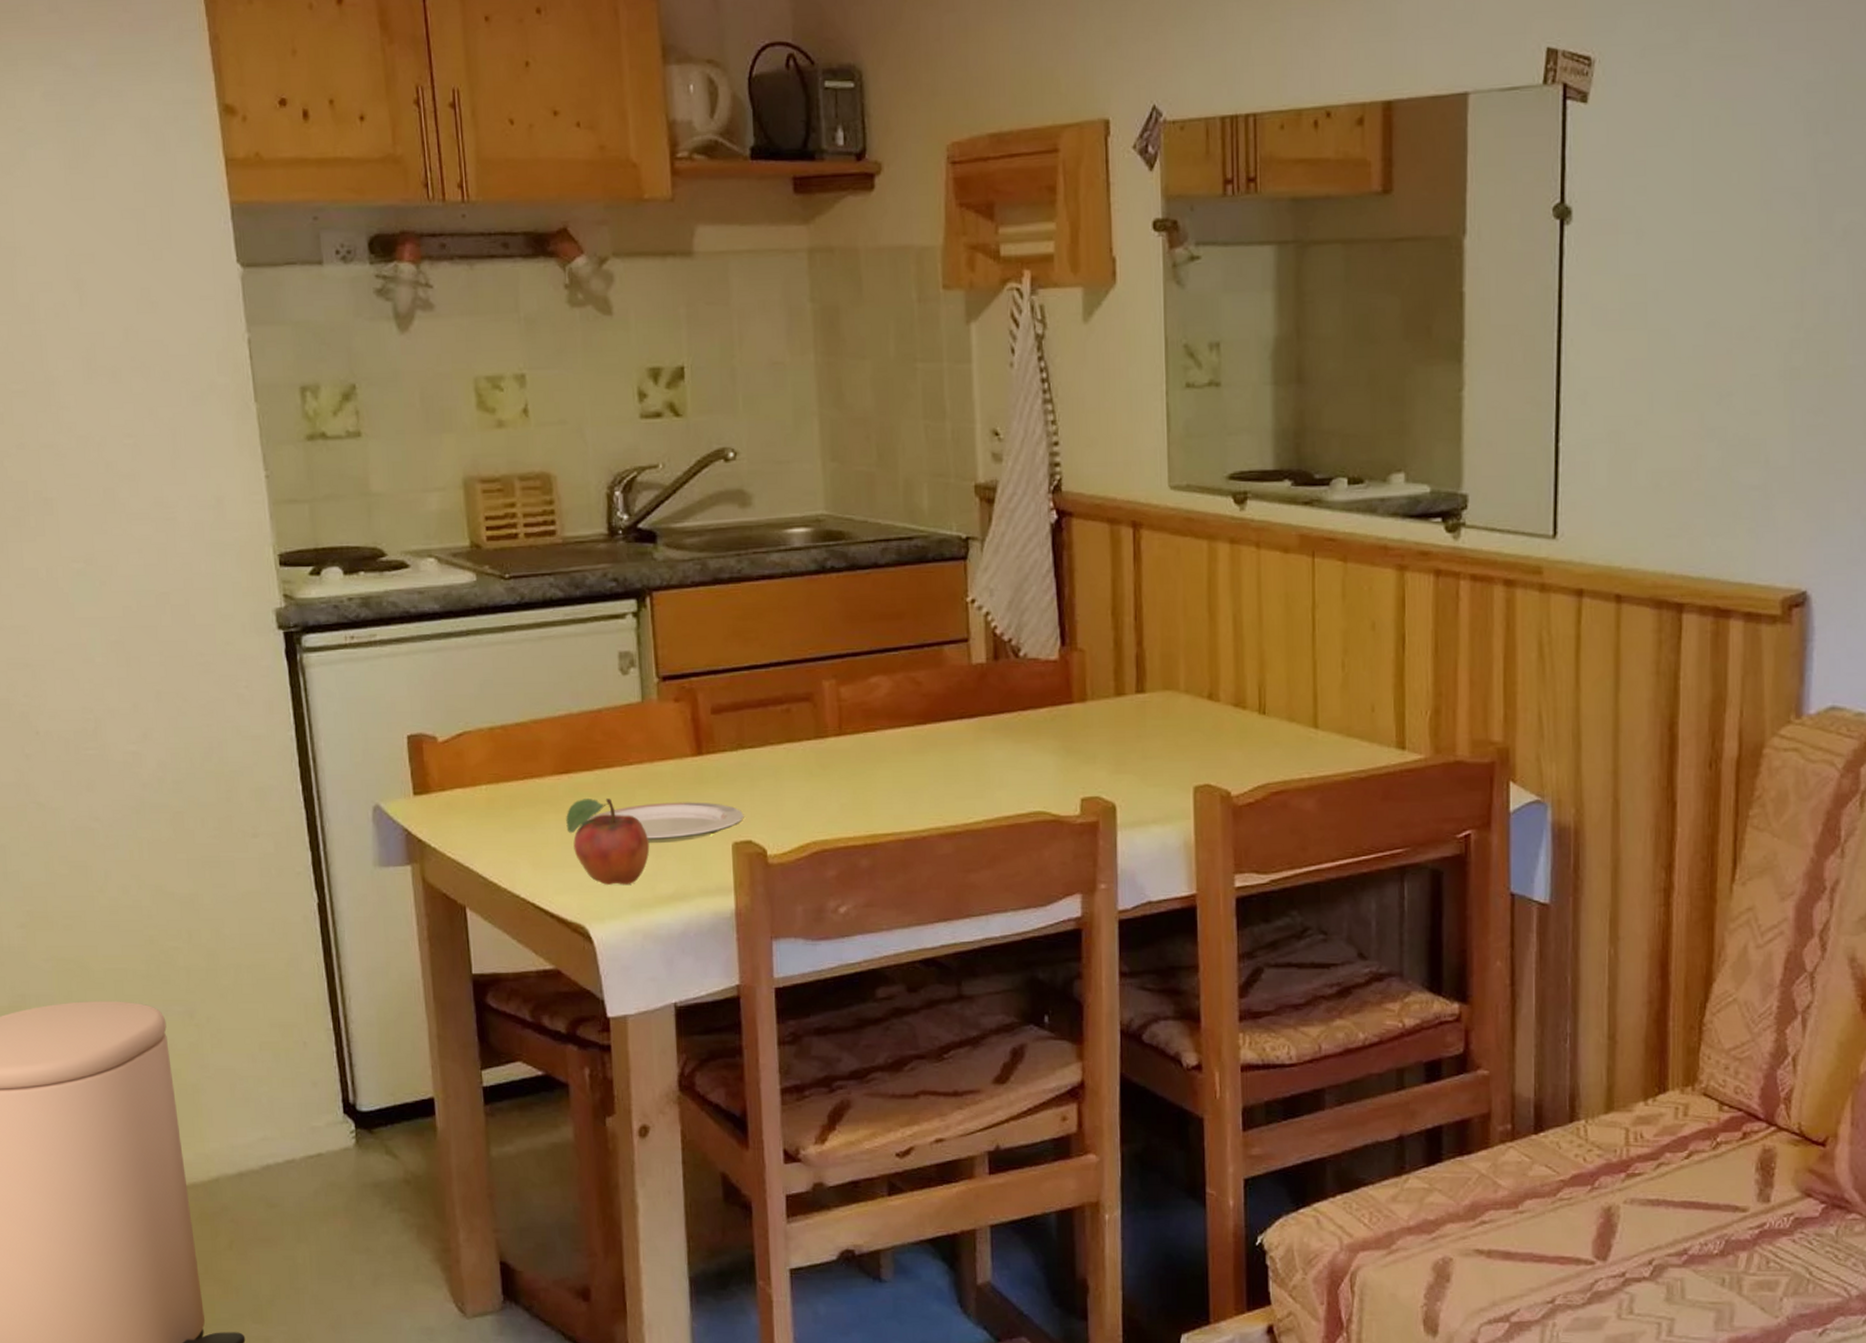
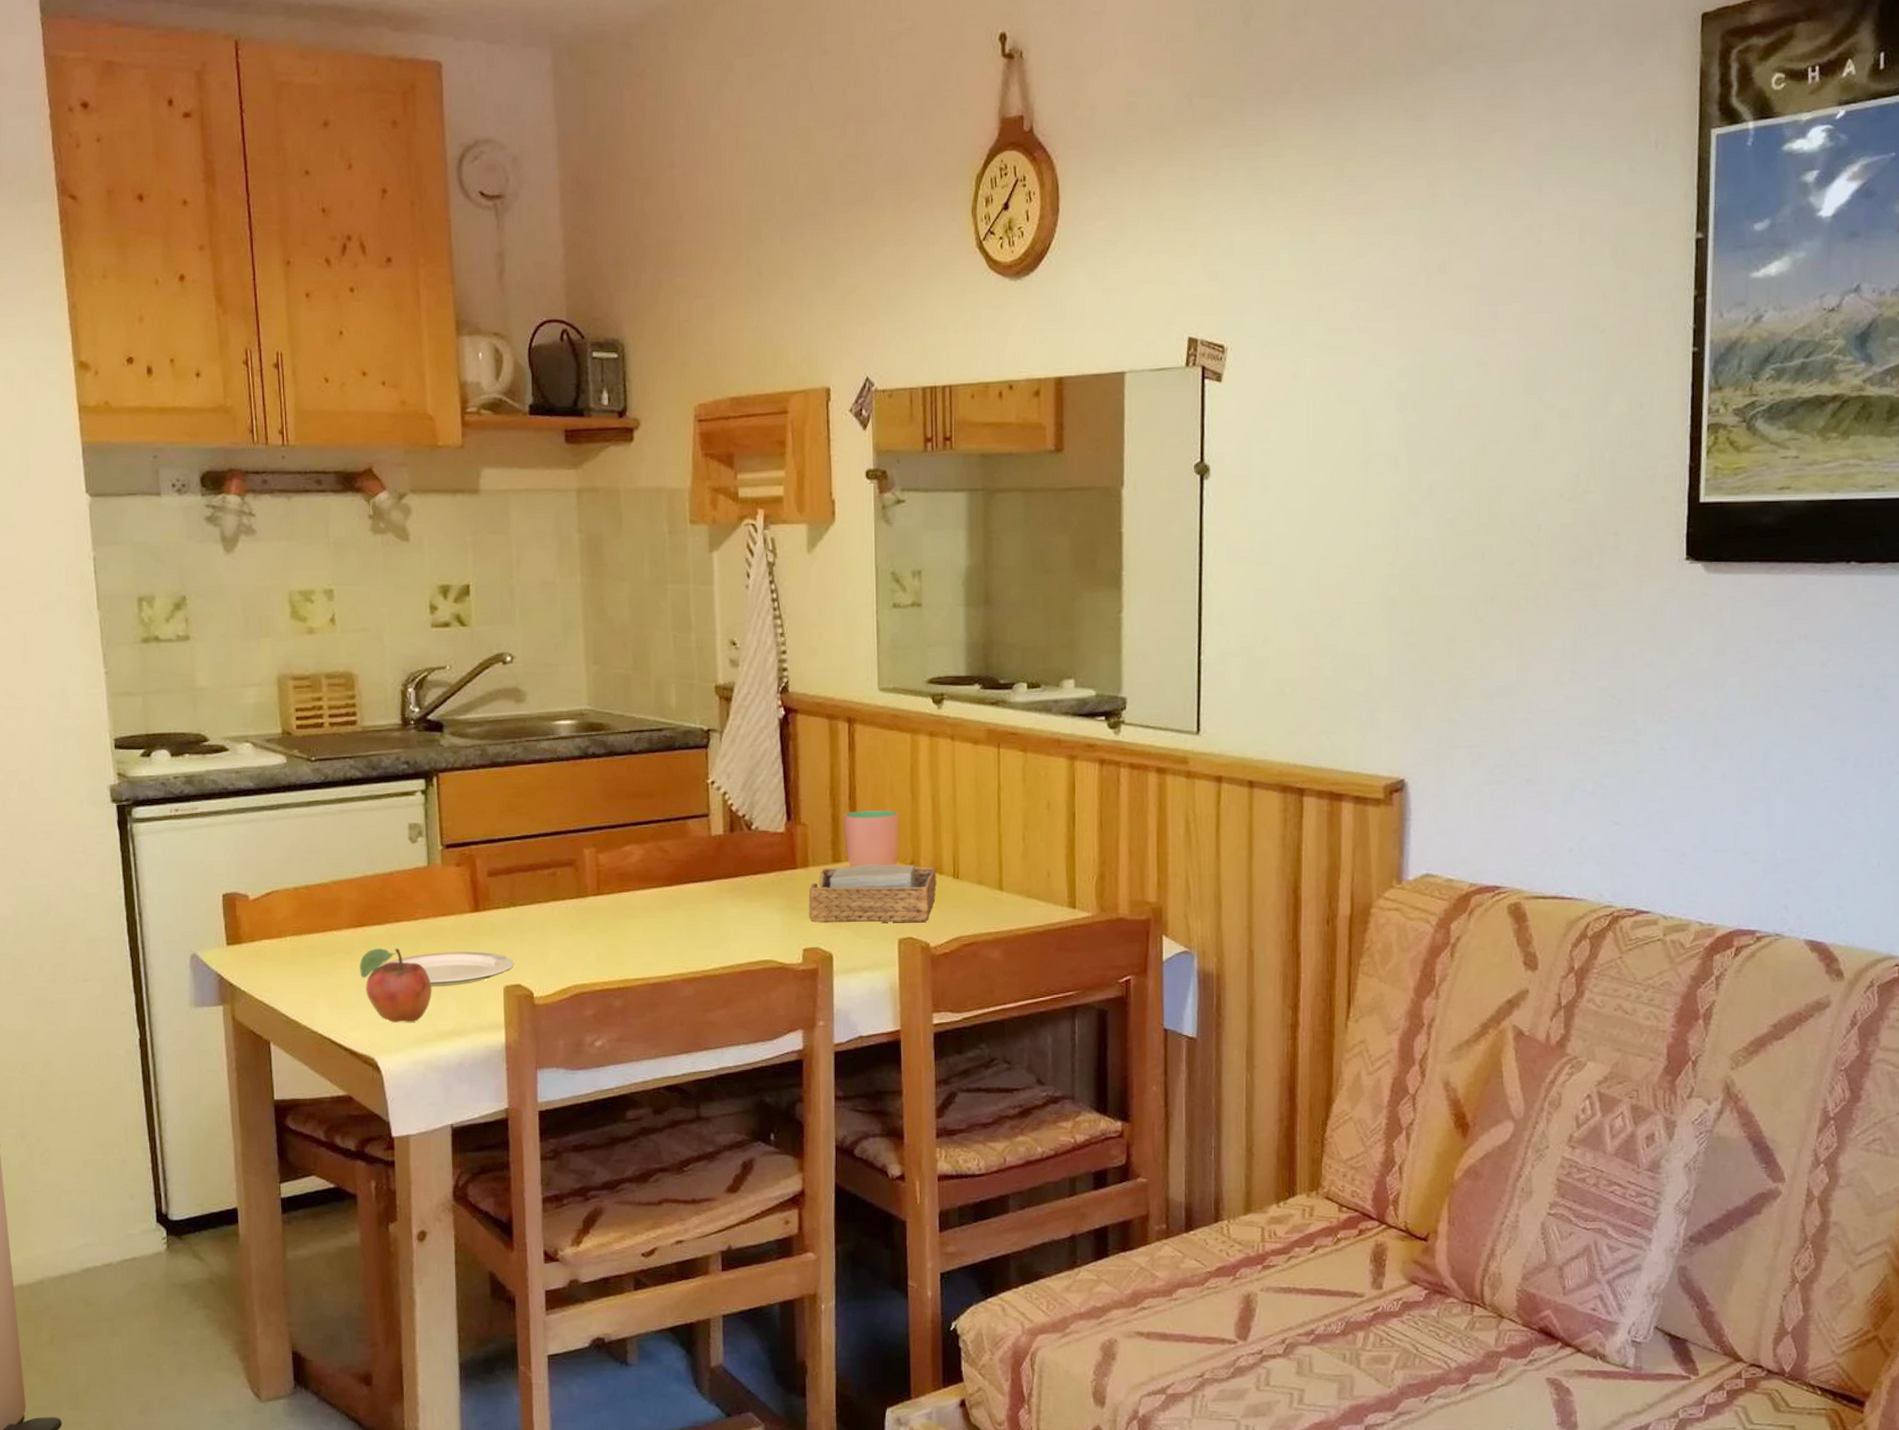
napkin holder: none [1087,697,1239,768] -> present [808,864,937,924]
cup: none [1128,633,1195,701] -> present [844,810,900,867]

